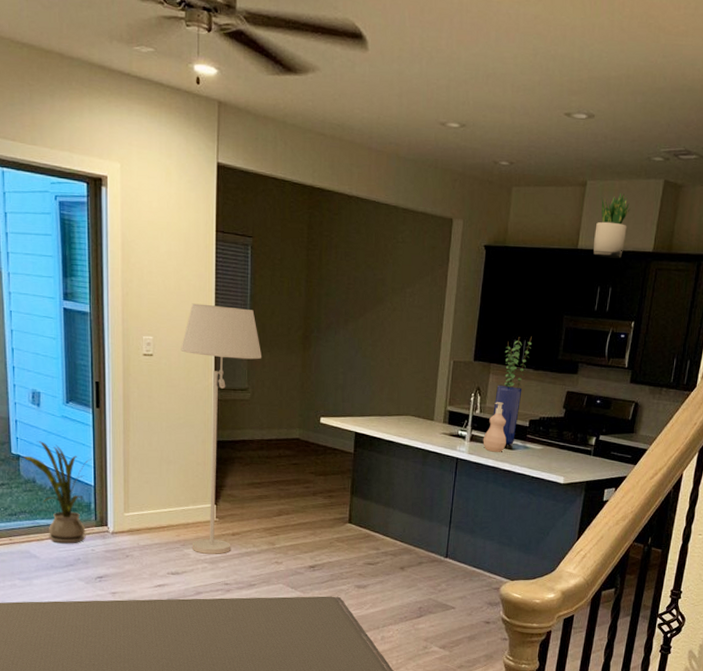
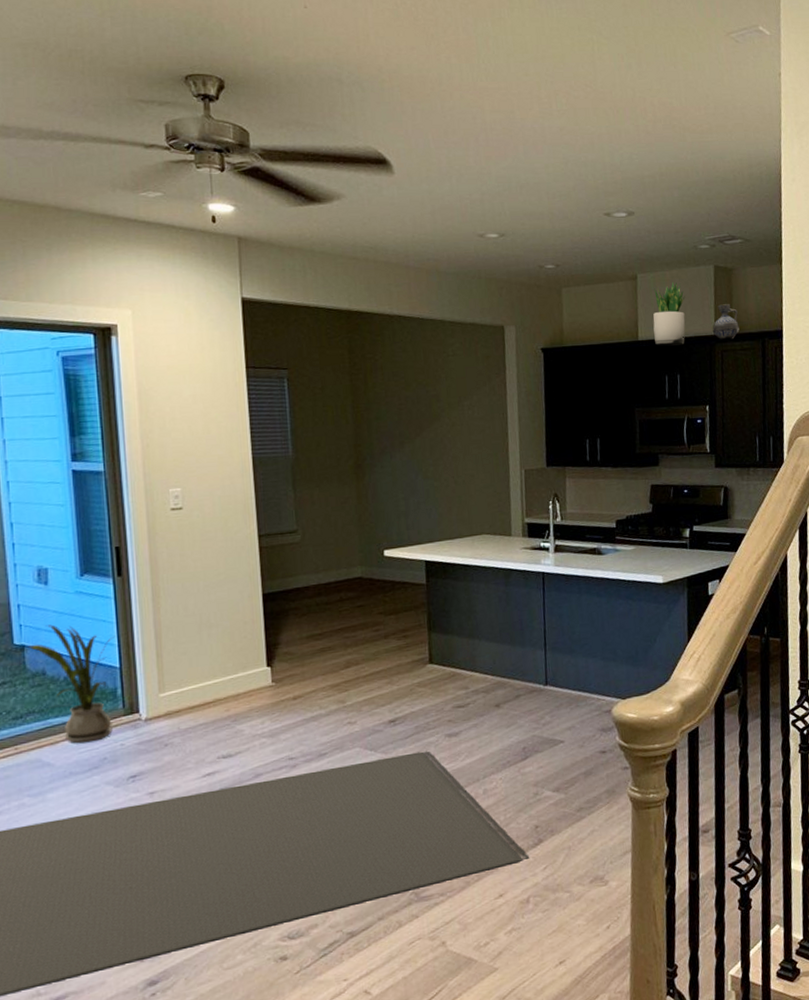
floor lamp: present [181,303,262,555] -> none [215,444,311,727]
soap bottle: present [483,402,506,453] -> none [568,506,595,562]
vase: present [493,336,532,445] -> none [575,433,606,550]
ceramic jug: none [651,221,679,259] -> present [712,304,740,340]

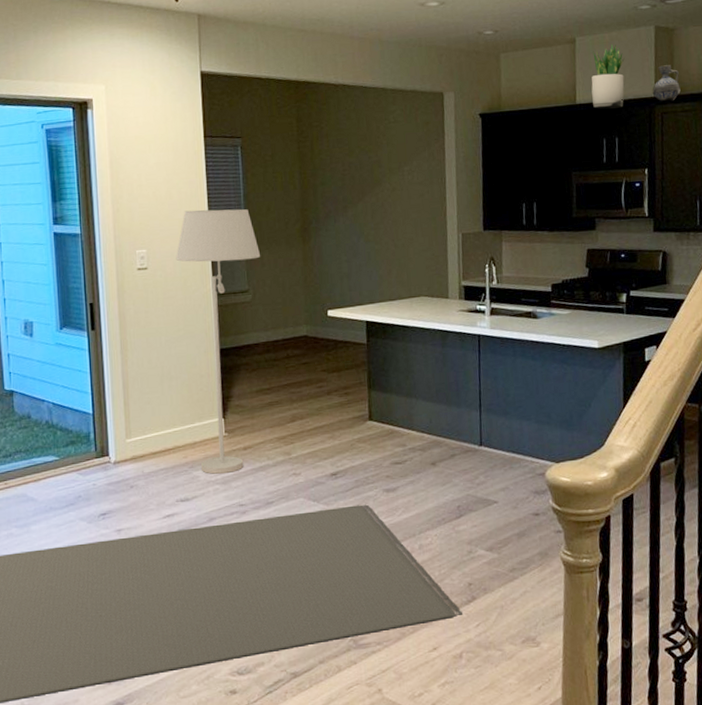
house plant: present [27,624,114,744] -> none [15,373,88,482]
floor lamp: none [215,444,311,727] -> present [176,209,261,475]

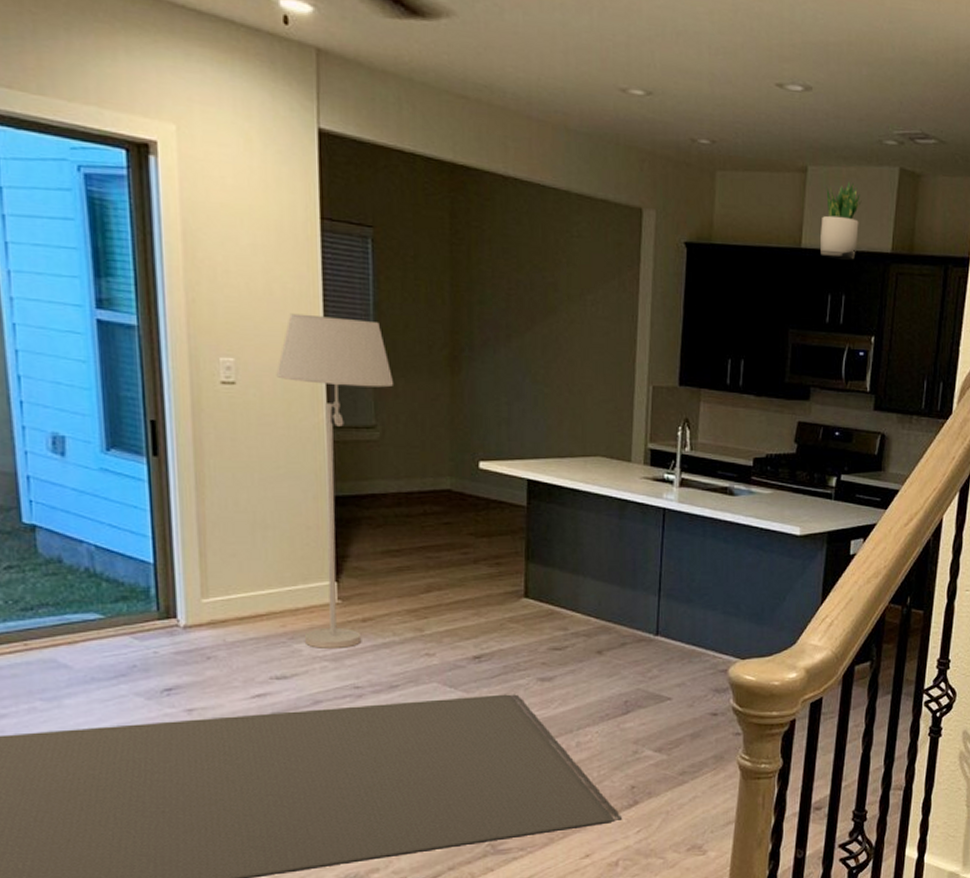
ceramic jug: present [652,65,681,102] -> none [889,216,921,261]

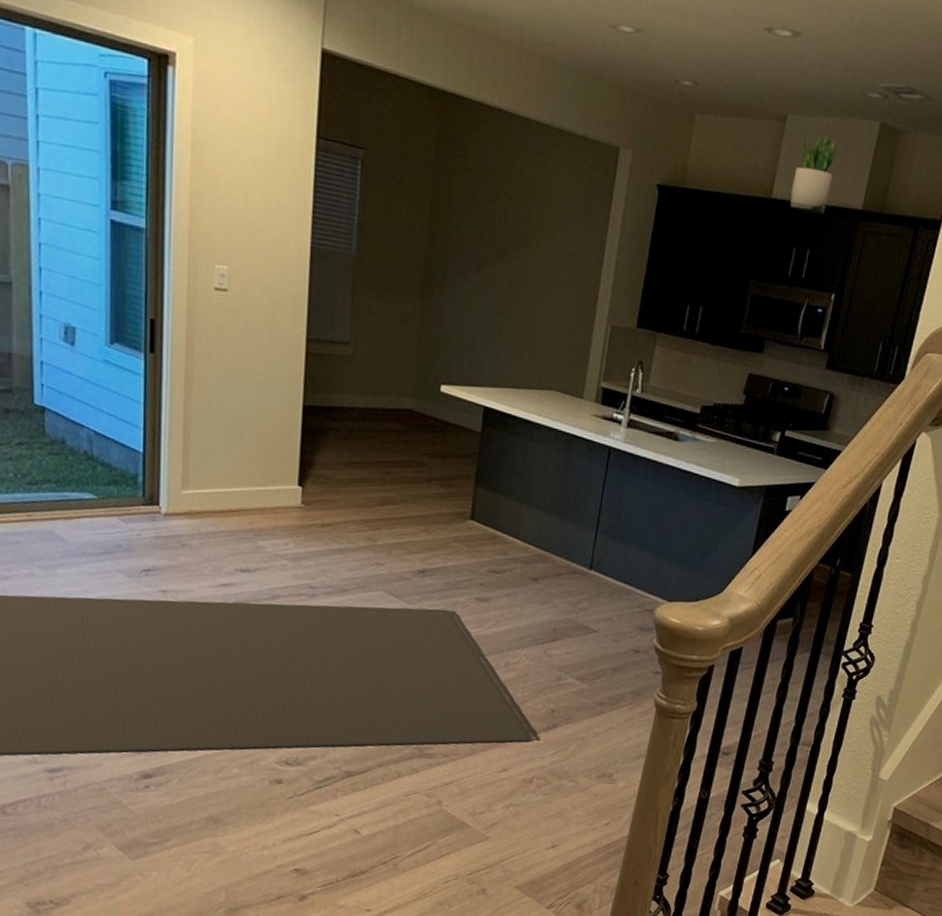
floor lamp: present [276,313,394,650] -> none [264,227,370,550]

